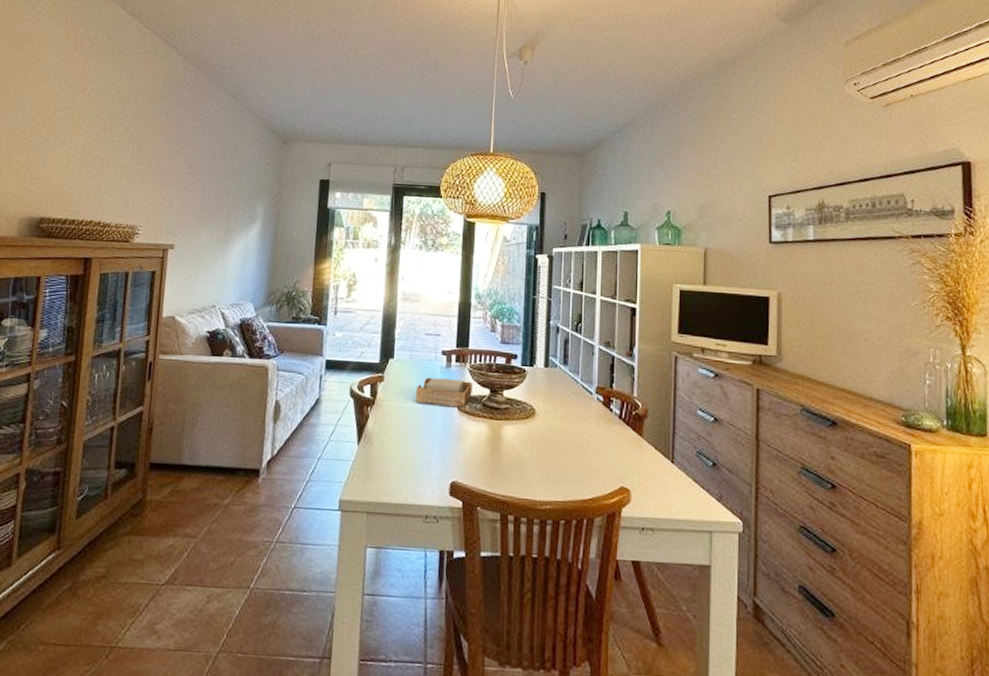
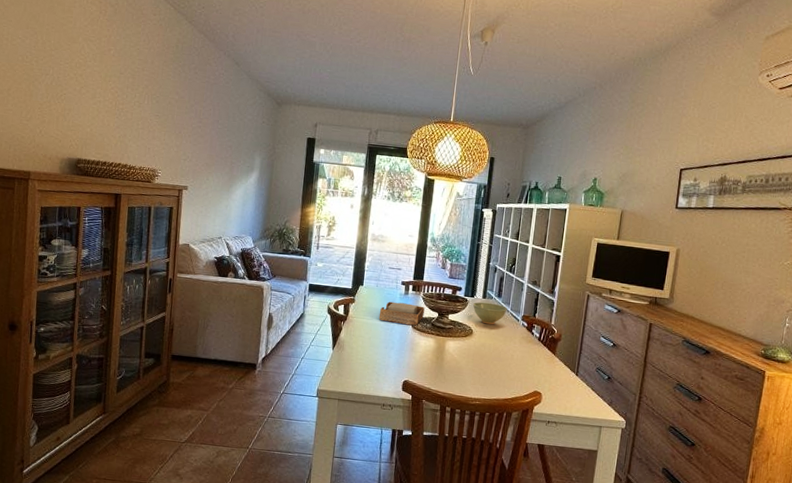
bowl: none [533,372,576,401] -> present [473,302,507,325]

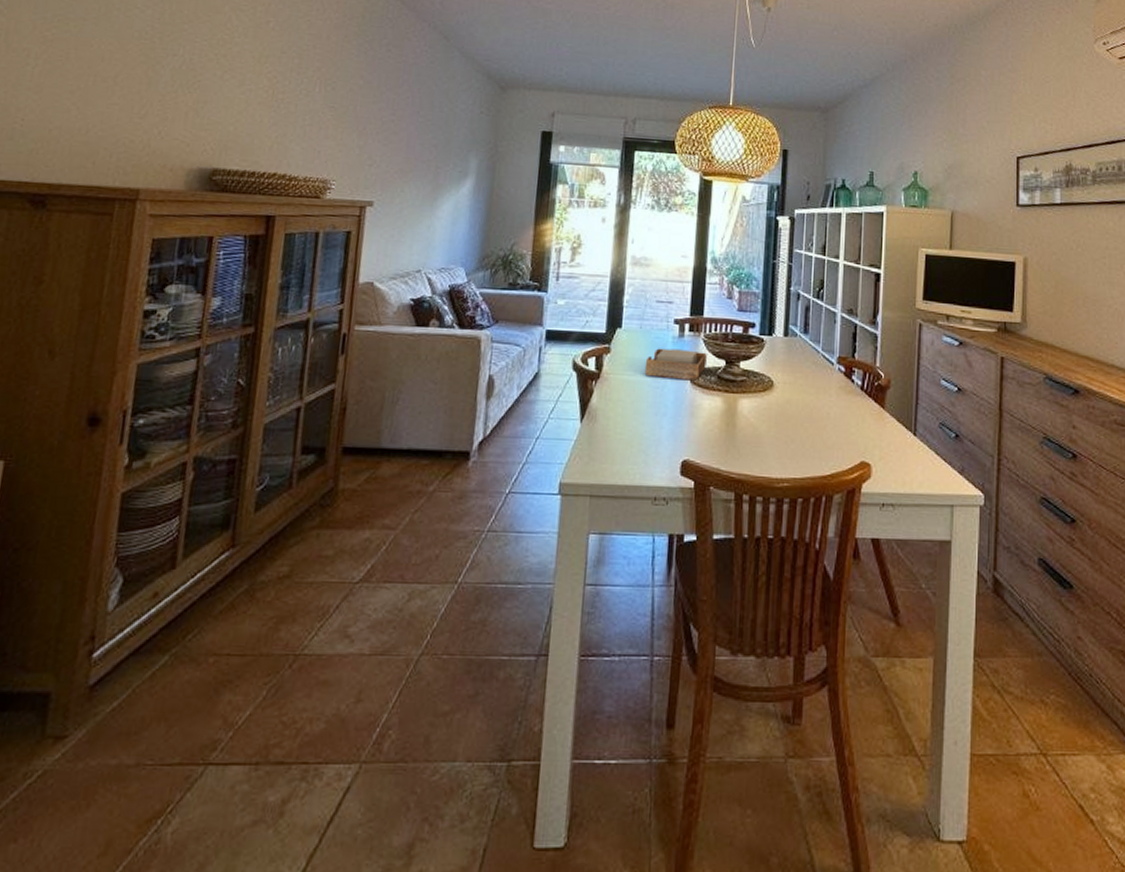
bowl: present [473,302,507,325] -> none [772,341,817,373]

